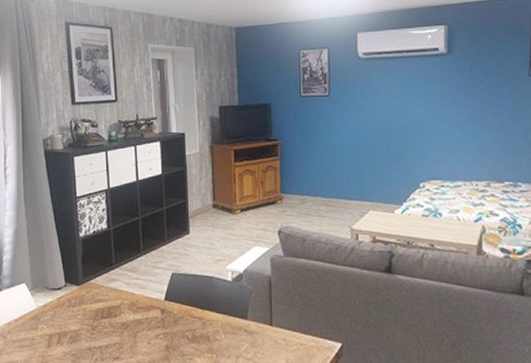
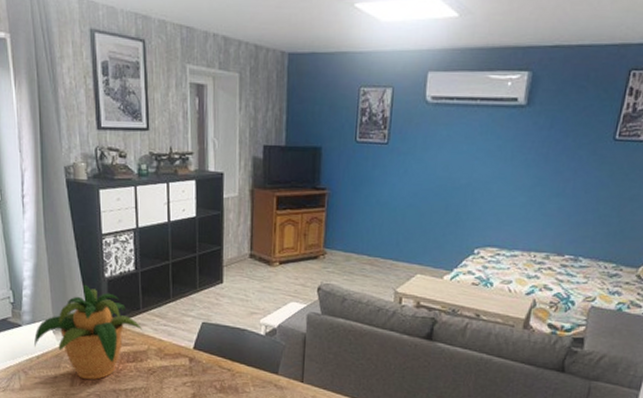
potted plant: none [13,245,116,339] -> present [34,284,143,380]

